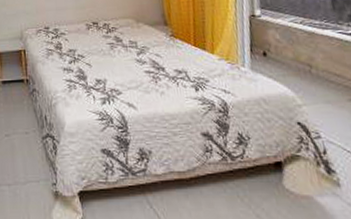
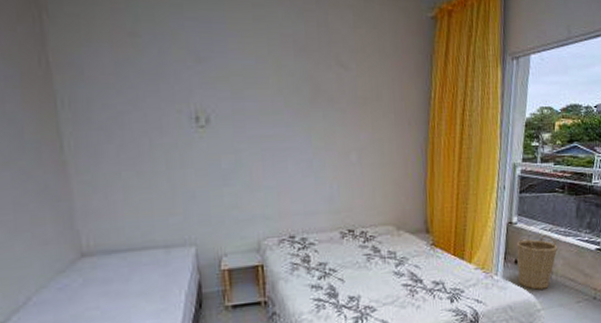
basket: none [262,27,315,84] -> present [516,235,558,290]

